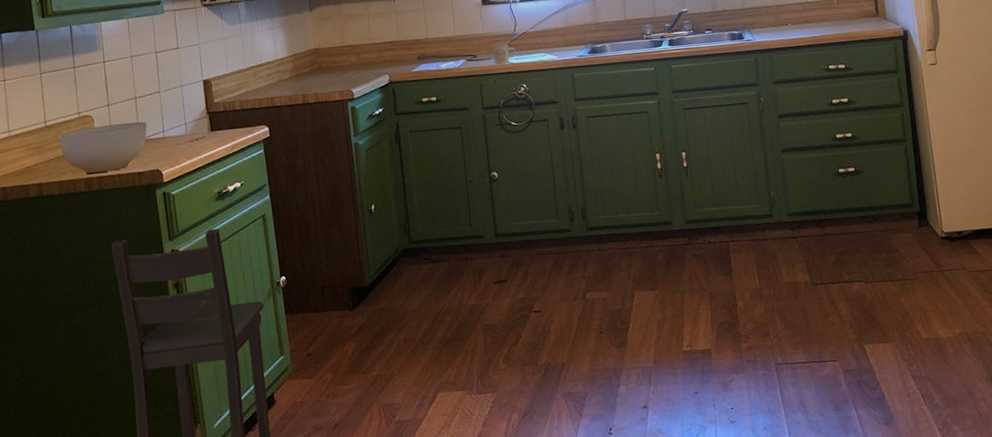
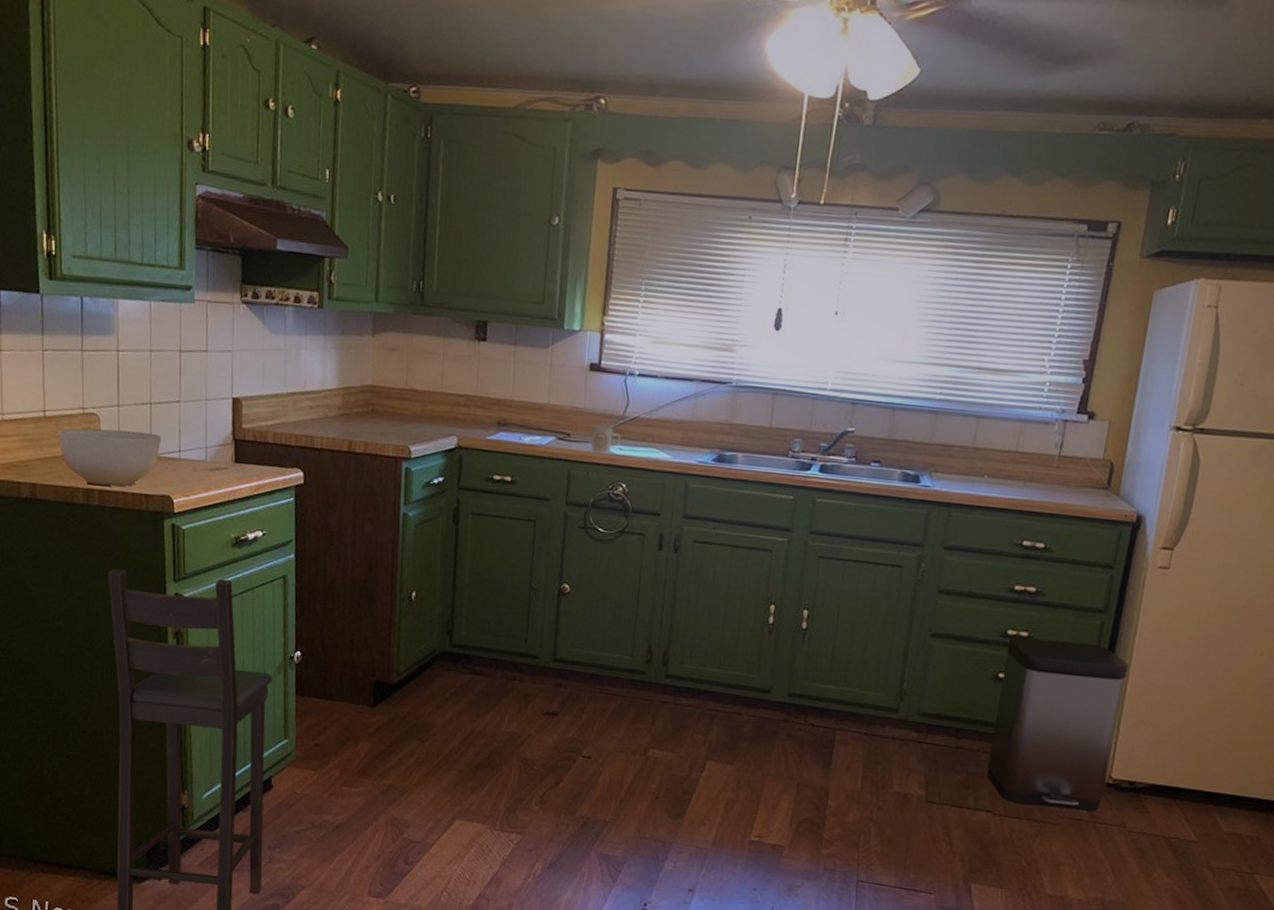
pedal bin: none [838,131,942,270] -> present [986,636,1129,811]

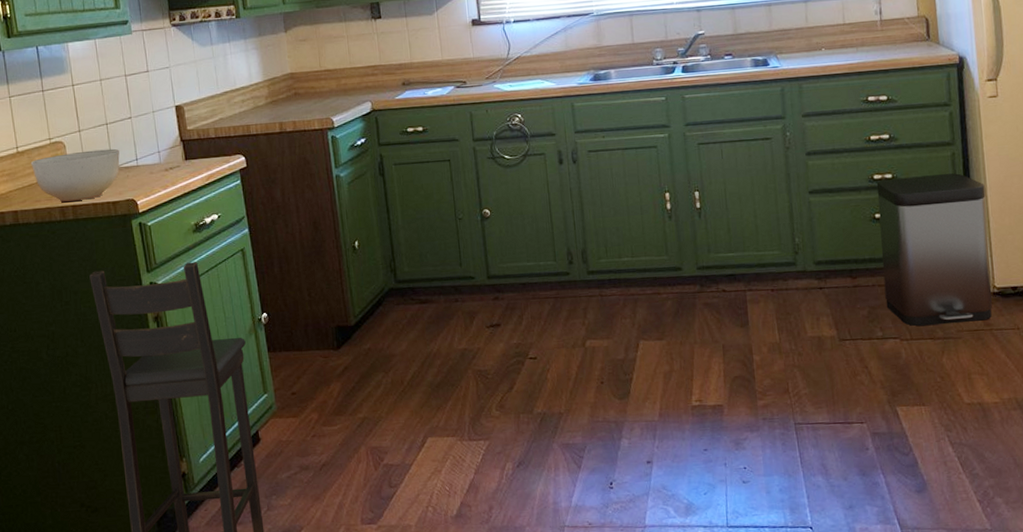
mug: present [590,424,622,454] -> none [483,67,510,93]

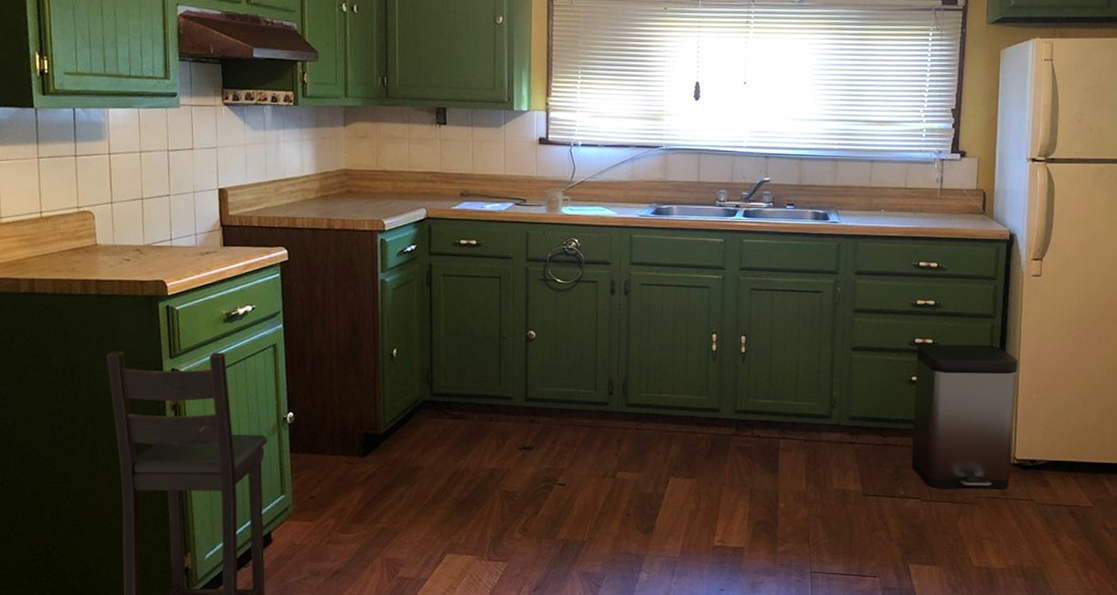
bowl: present [30,148,120,202] -> none [54,224,153,276]
mug: none [483,67,510,93] -> present [544,189,571,214]

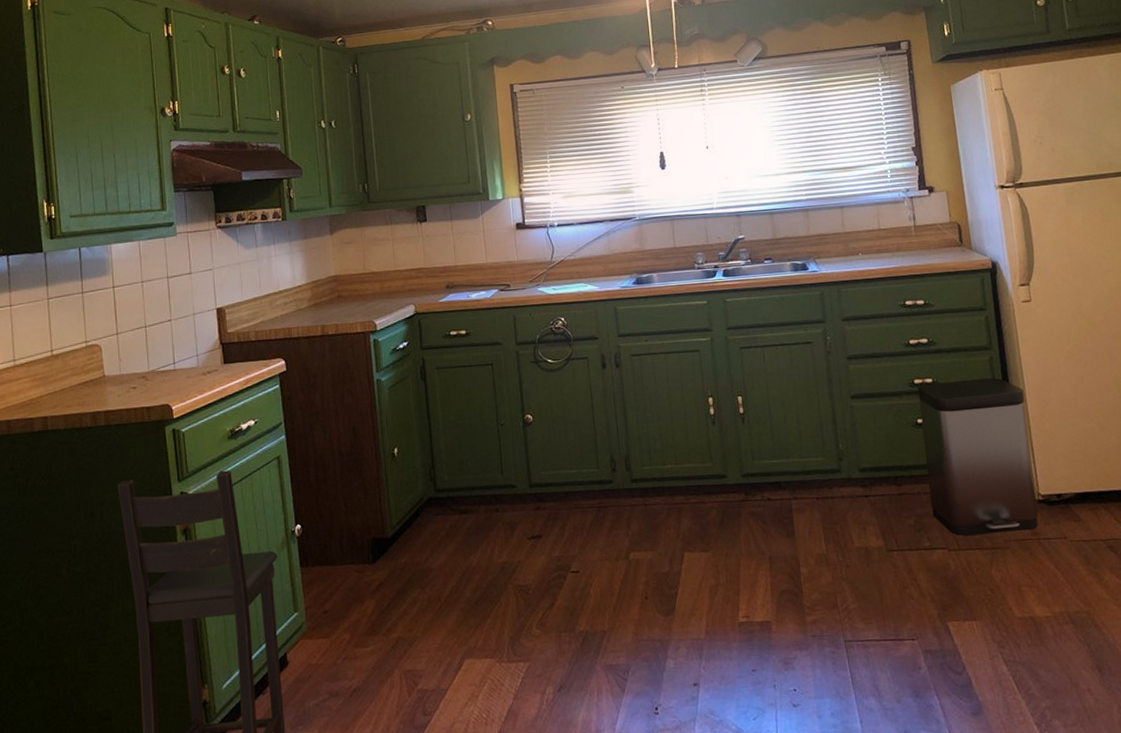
mug: present [544,189,571,214] -> none [527,271,554,296]

